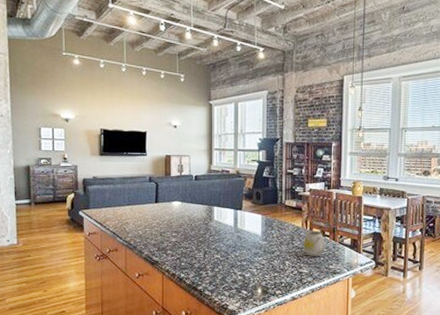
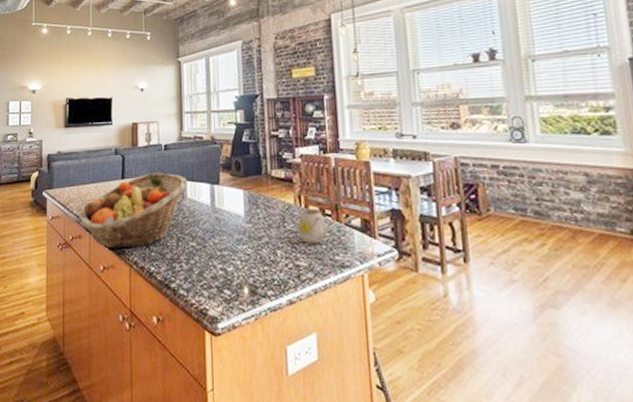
fruit basket: none [116,198,214,260] -> present [80,172,187,249]

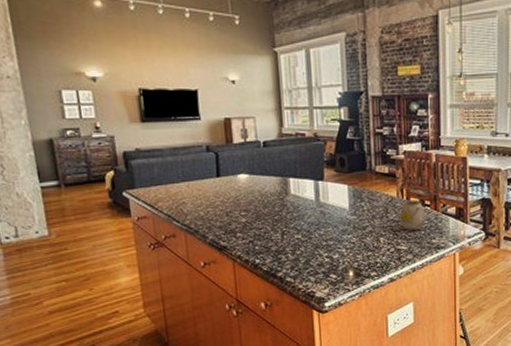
fruit basket: present [80,172,187,249] -> none [171,169,290,245]

